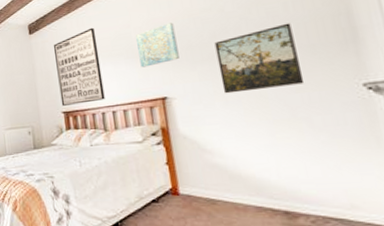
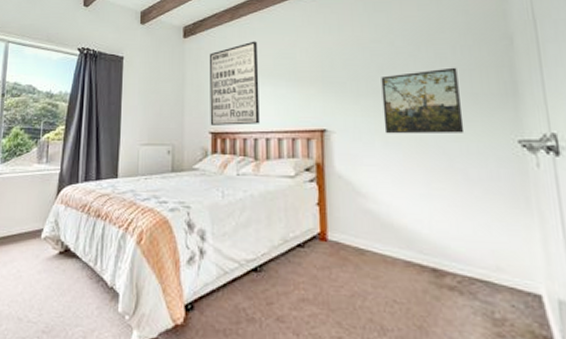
wall art: present [136,22,179,68] -> none [301,49,344,94]

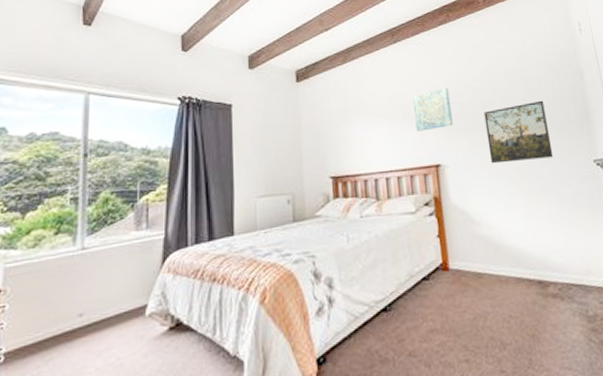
wall art: present [210,41,260,125] -> none [325,83,379,170]
wall art: none [301,49,344,94] -> present [413,87,453,132]

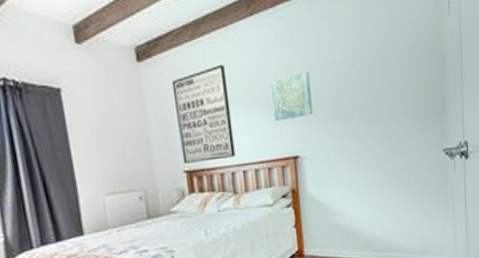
wall art: none [325,83,379,170] -> present [172,64,236,164]
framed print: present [484,100,554,164] -> none [344,87,408,155]

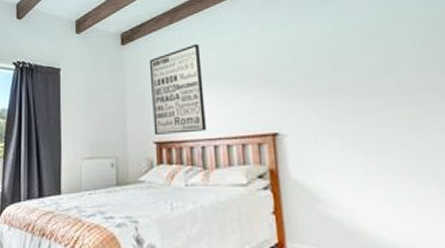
wall art: present [271,71,313,121] -> none [247,46,295,96]

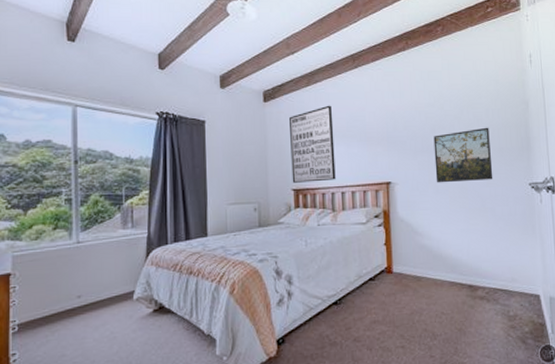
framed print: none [334,59,430,135] -> present [433,127,493,183]

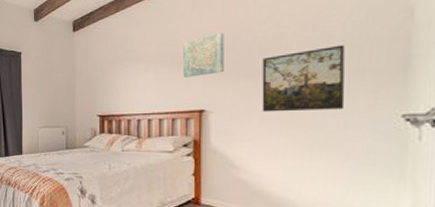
wall art: present [289,105,336,183] -> none [97,30,142,109]
wall art: none [370,112,405,152] -> present [183,33,224,78]

